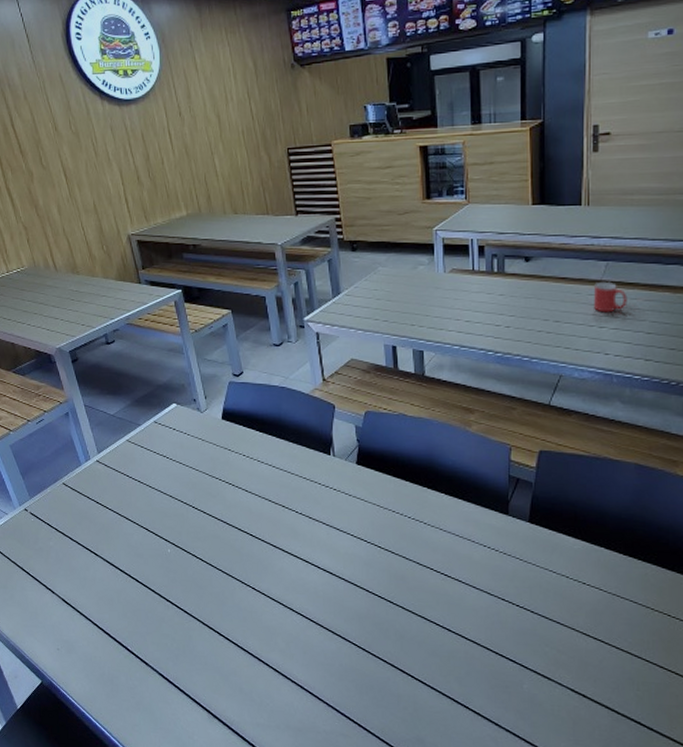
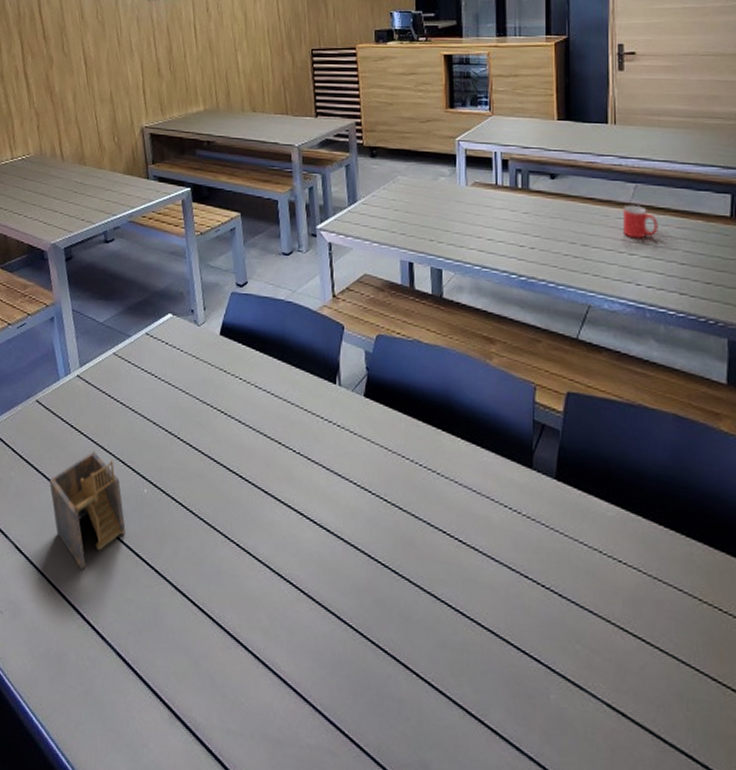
napkin holder: none [84,521,155,615] -> present [49,451,126,571]

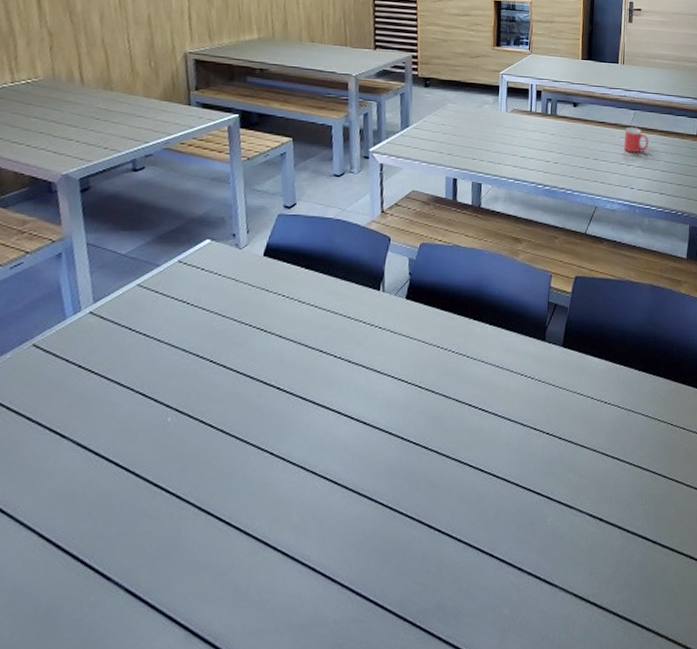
napkin holder: present [49,451,126,571] -> none [46,388,143,515]

